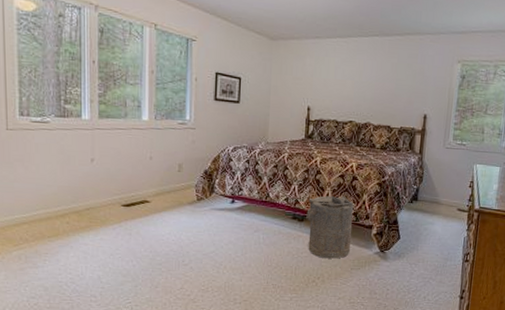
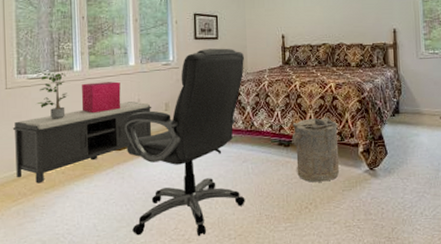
bench: none [14,158,165,231] -> present [12,101,152,184]
potted plant: none [40,117,74,168] -> present [36,72,67,119]
storage bin: none [89,133,132,166] -> present [81,81,121,114]
chair: none [134,112,265,299] -> present [124,48,245,237]

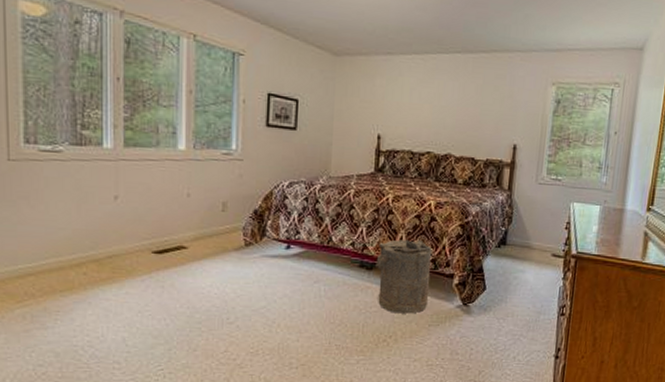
bench: present [12,101,152,184] -> none [17,195,205,284]
potted plant: present [36,72,67,119] -> none [50,145,93,207]
storage bin: present [81,81,121,114] -> none [112,165,165,205]
chair: present [124,48,245,237] -> none [168,140,327,363]

